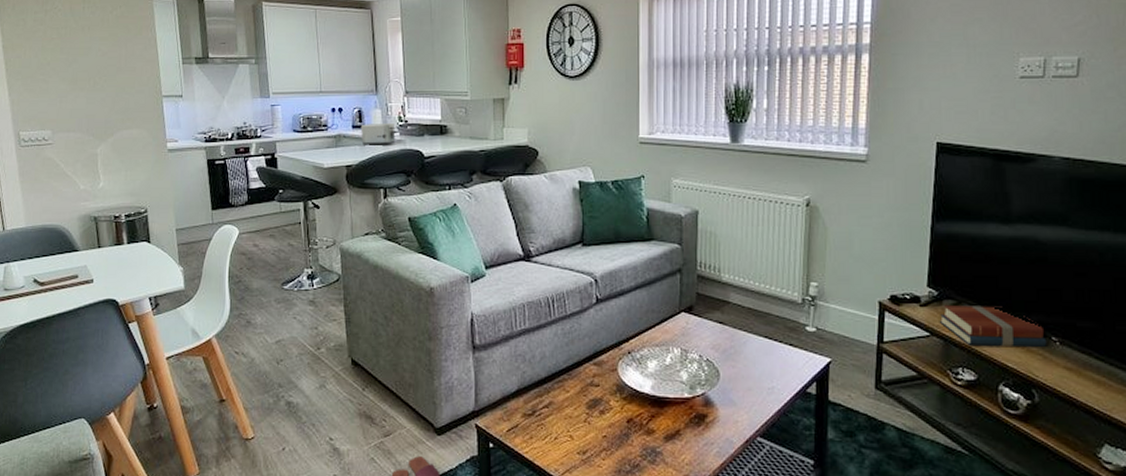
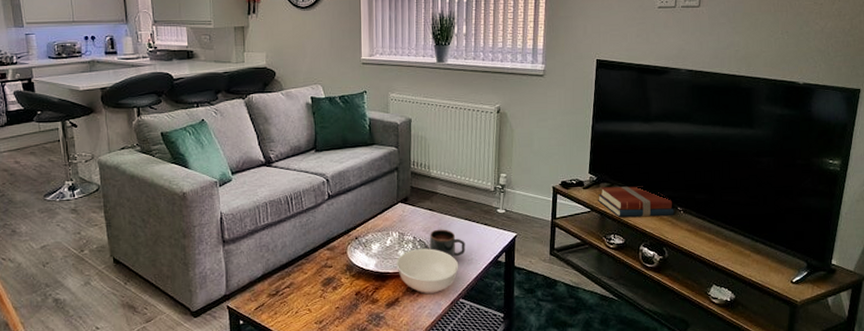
toaster: present [360,124,396,145] -> none [113,50,146,70]
bowl: none [678,370,756,428] -> present [396,248,459,294]
mug: none [719,347,765,385] -> present [429,229,466,258]

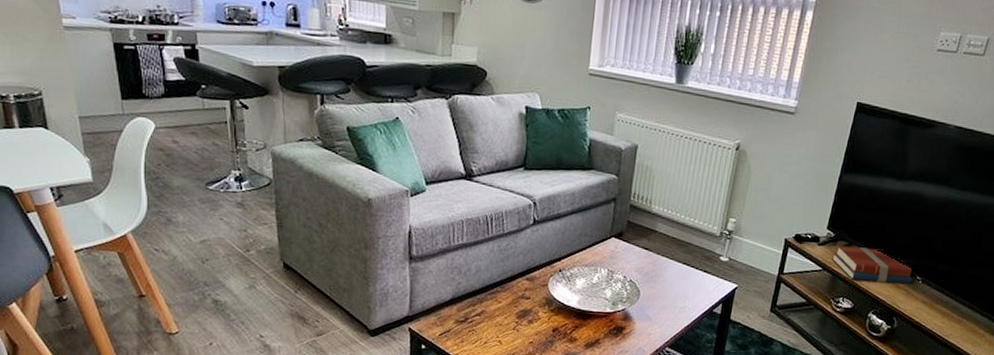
bowl: present [396,248,459,294] -> none [601,289,670,339]
mug: present [429,229,466,258] -> none [639,271,680,304]

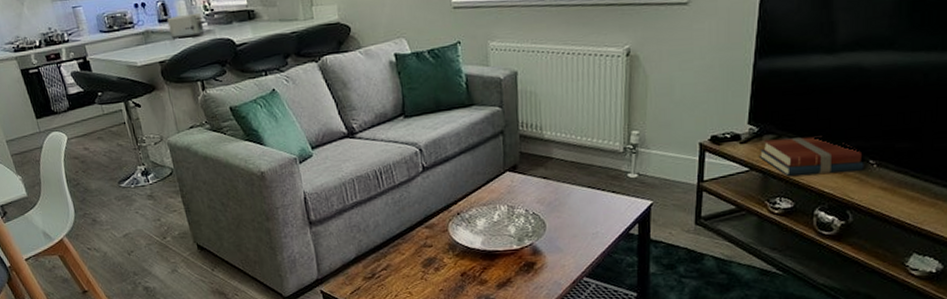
toaster: none [295,23,335,49] -> present [166,13,205,39]

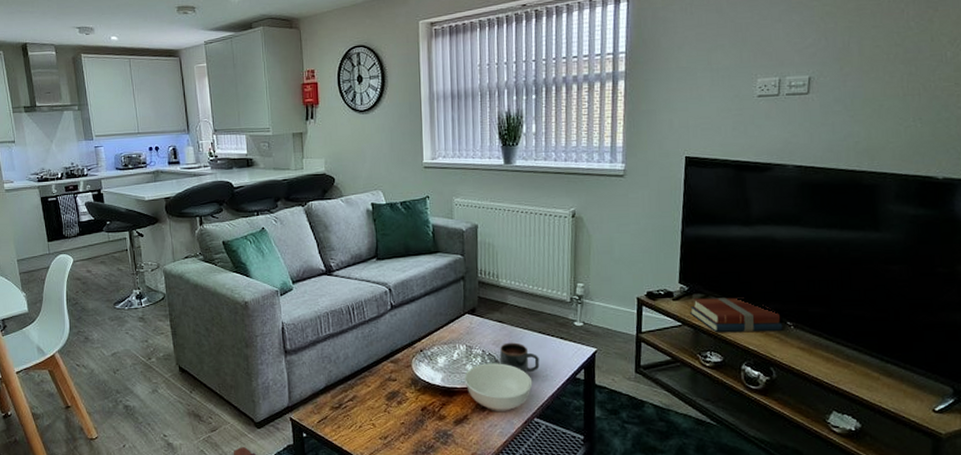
toaster: present [166,13,205,39] -> none [175,159,208,179]
bowl: none [506,222,582,273] -> present [464,363,533,411]
mug: none [544,199,589,232] -> present [499,342,540,374]

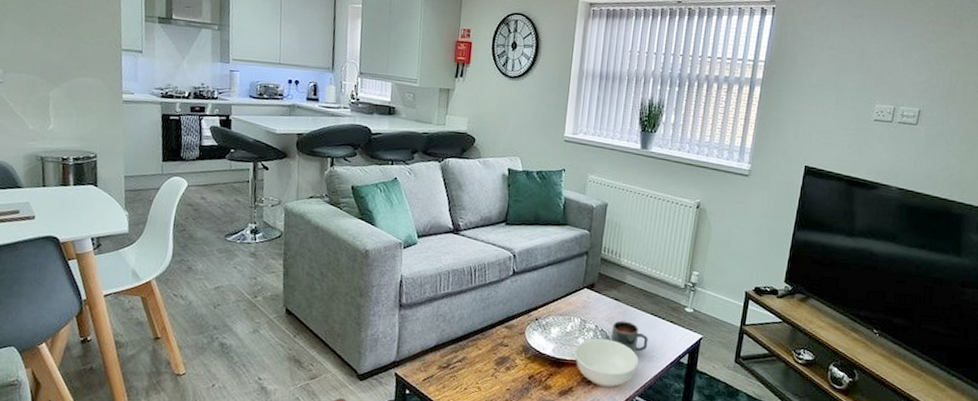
books: present [690,297,783,333] -> none [791,298,870,337]

